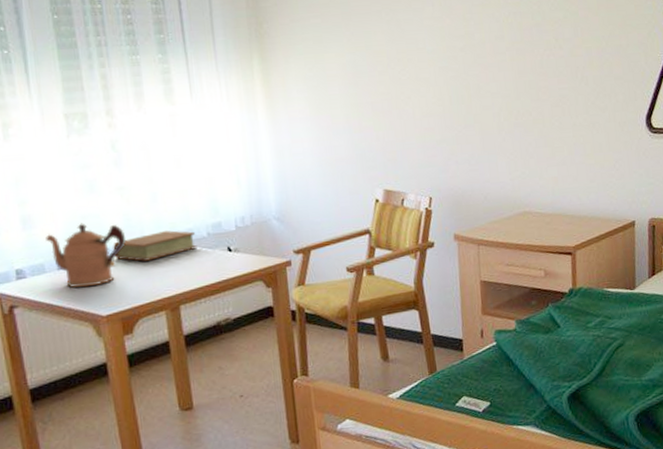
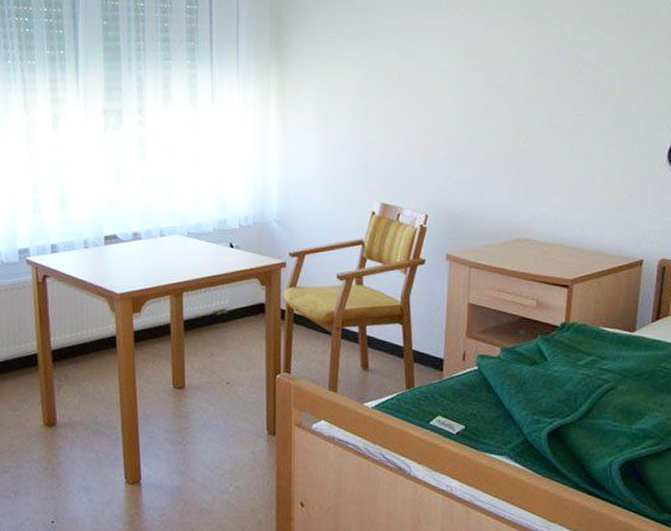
coffeepot: present [46,223,126,288] -> none [78,208,143,266]
book: present [113,230,197,261] -> none [132,223,203,248]

